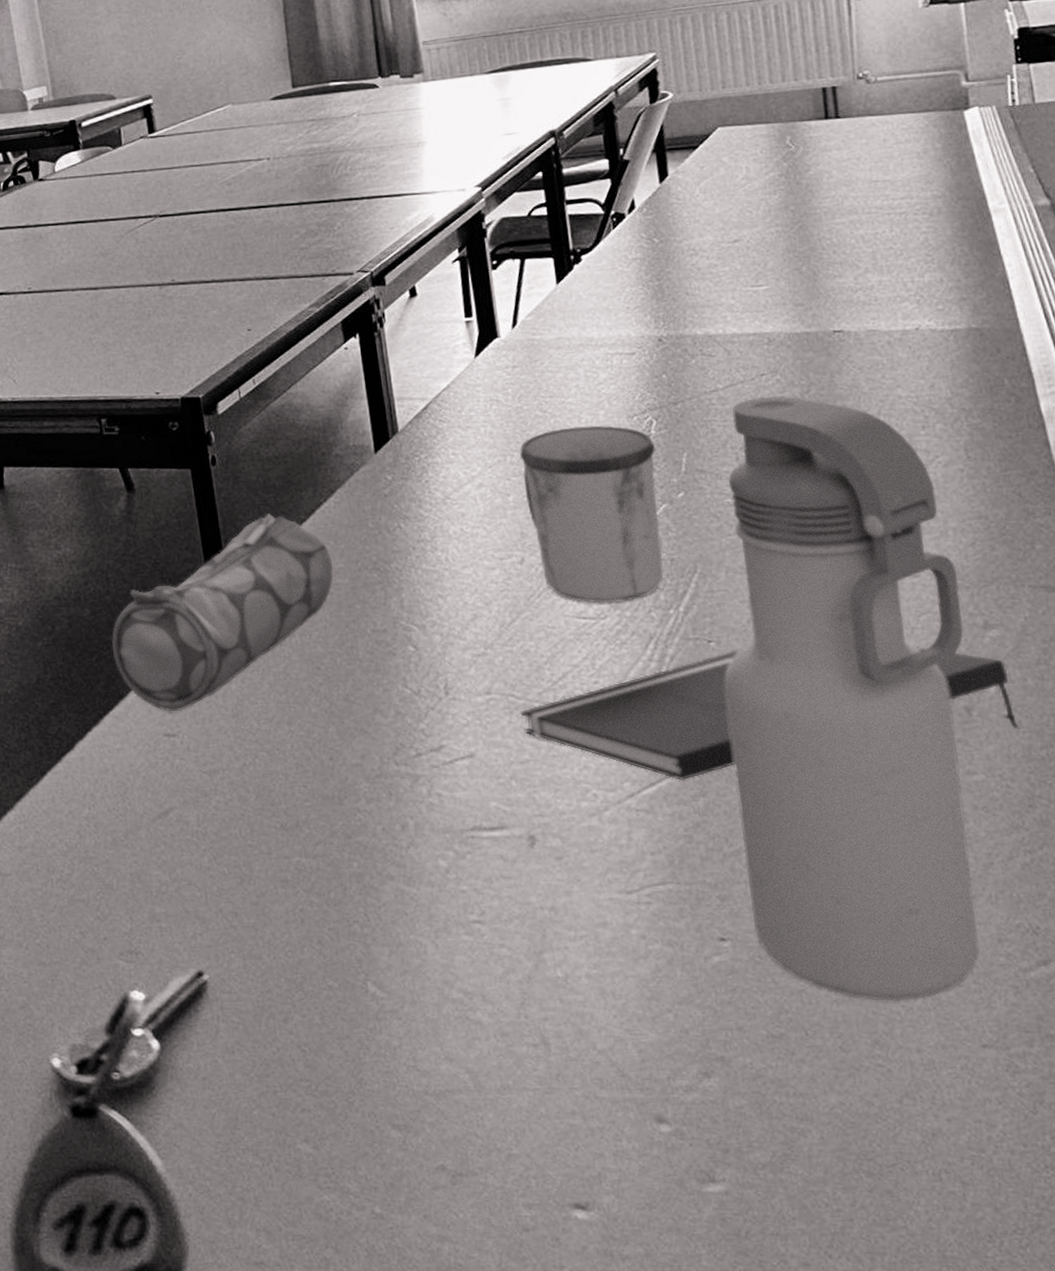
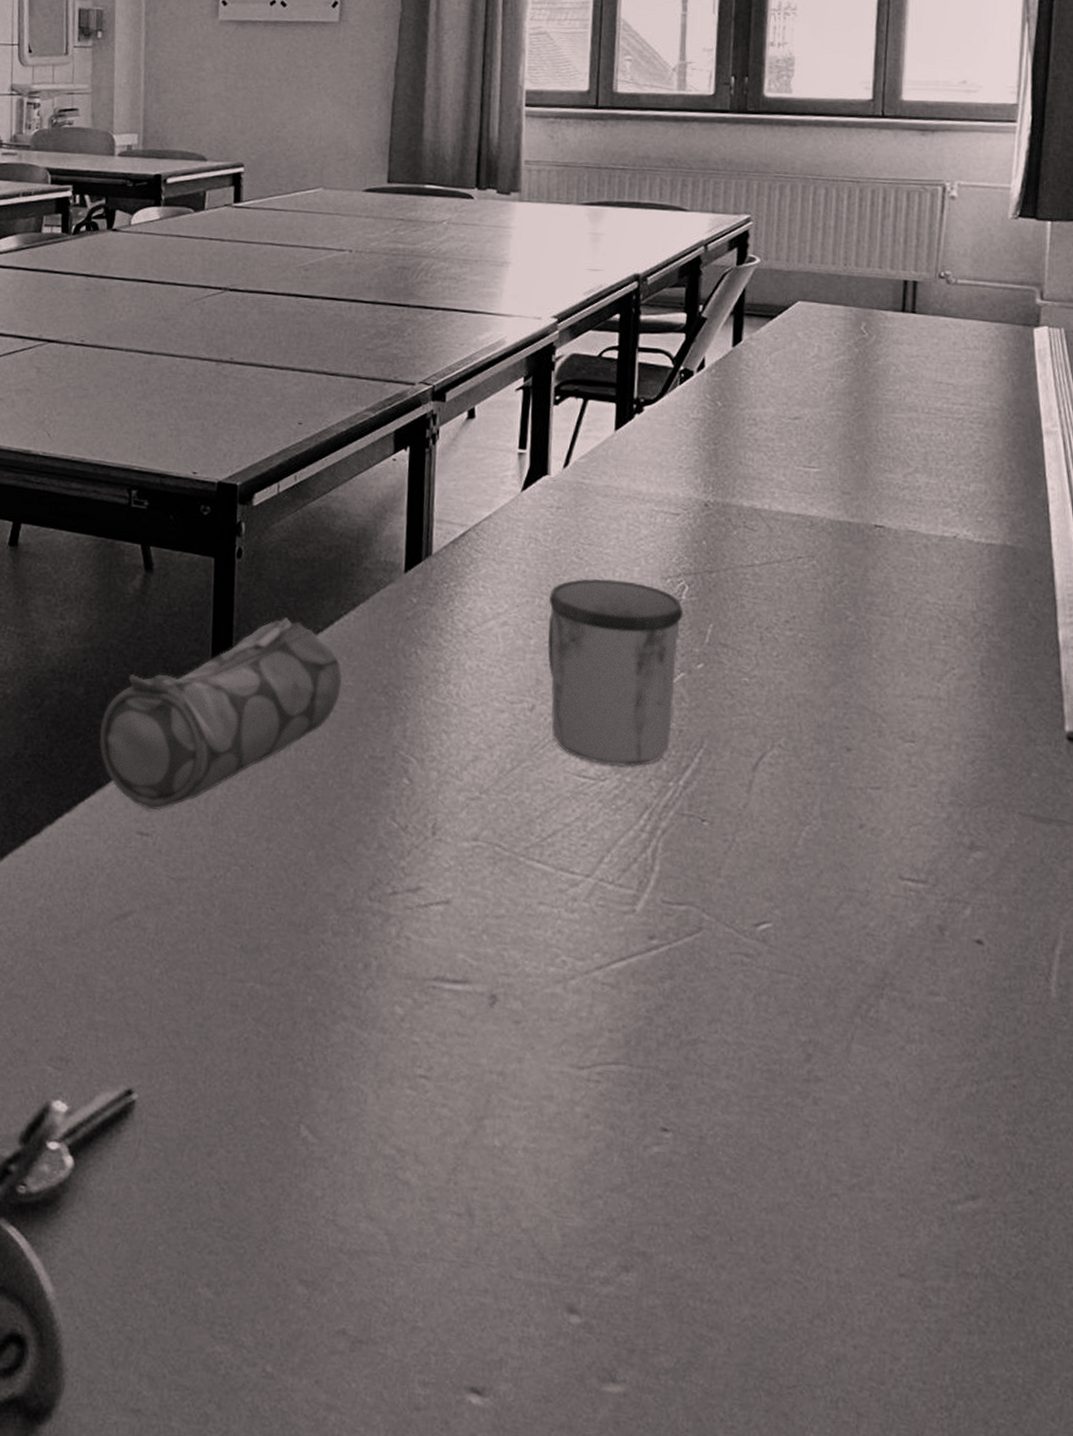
notepad: present [520,647,1020,781] -> none [503,833,988,961]
water bottle: present [724,395,980,1001] -> none [698,579,954,1219]

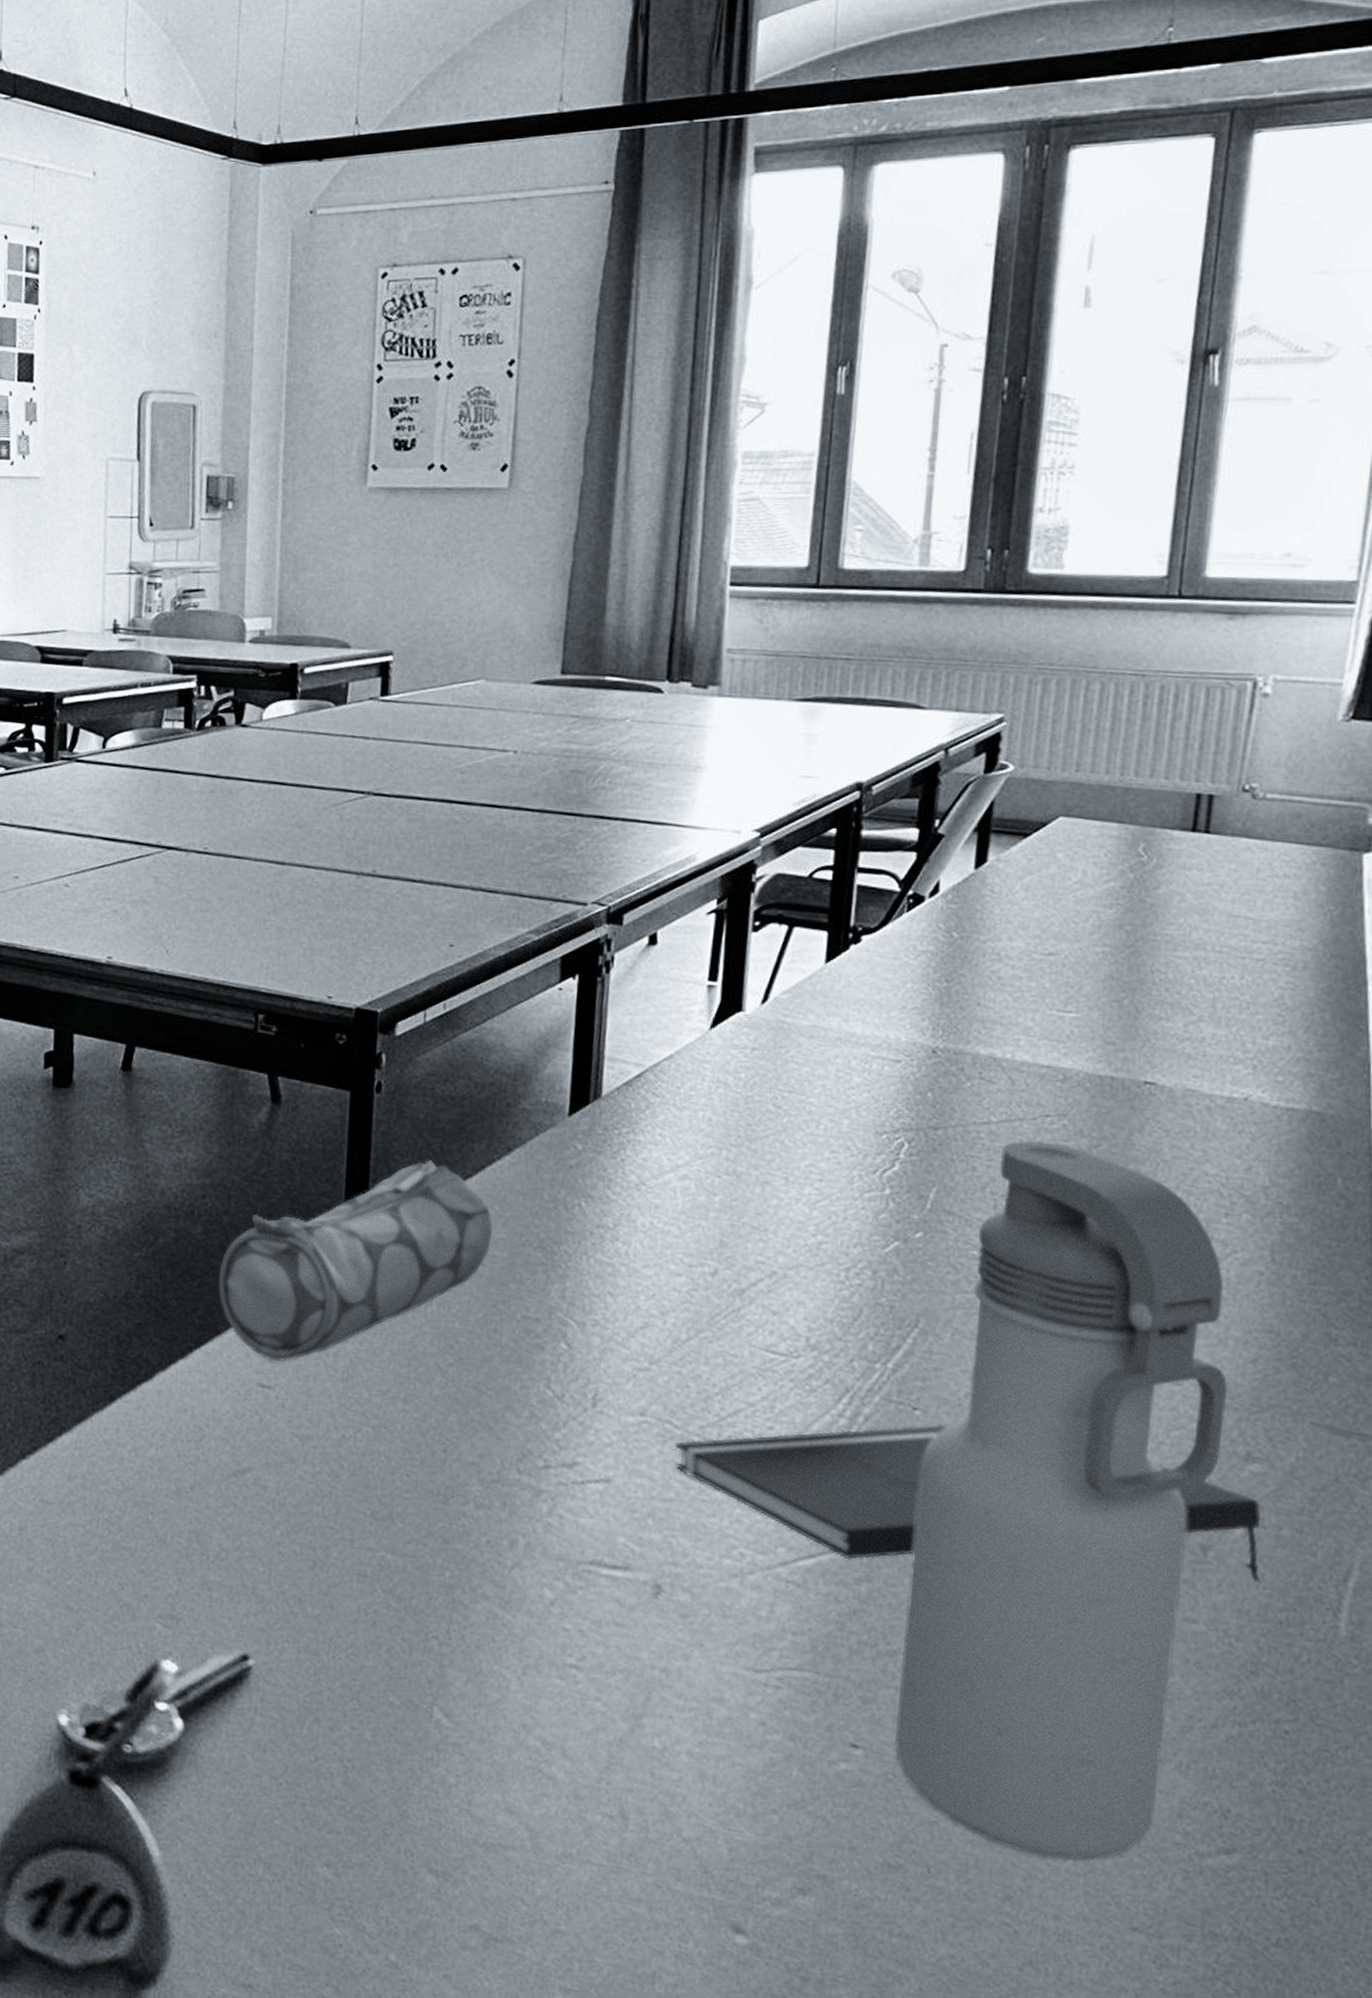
notepad: none [503,833,988,961] -> present [674,1424,1262,1583]
mug: present [547,579,684,767] -> none [734,1130,902,1344]
water bottle: none [698,579,954,1219] -> present [895,1140,1229,1861]

